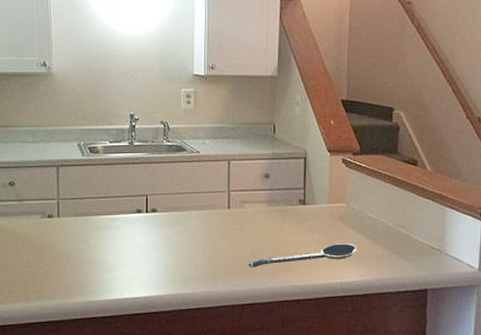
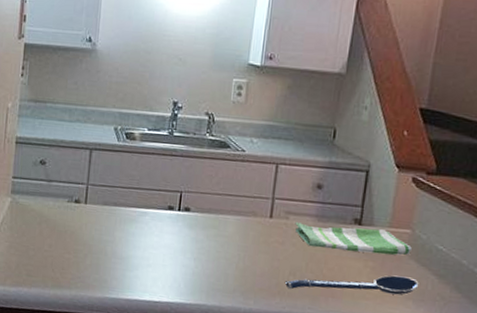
dish towel: none [250,206,348,229] -> present [295,222,412,256]

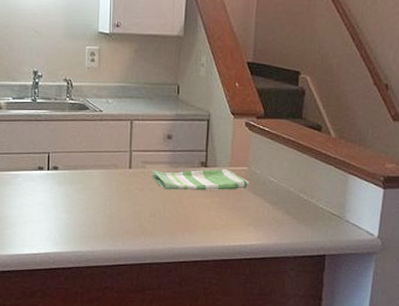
spoon: present [284,275,419,295] -> none [146,207,257,229]

